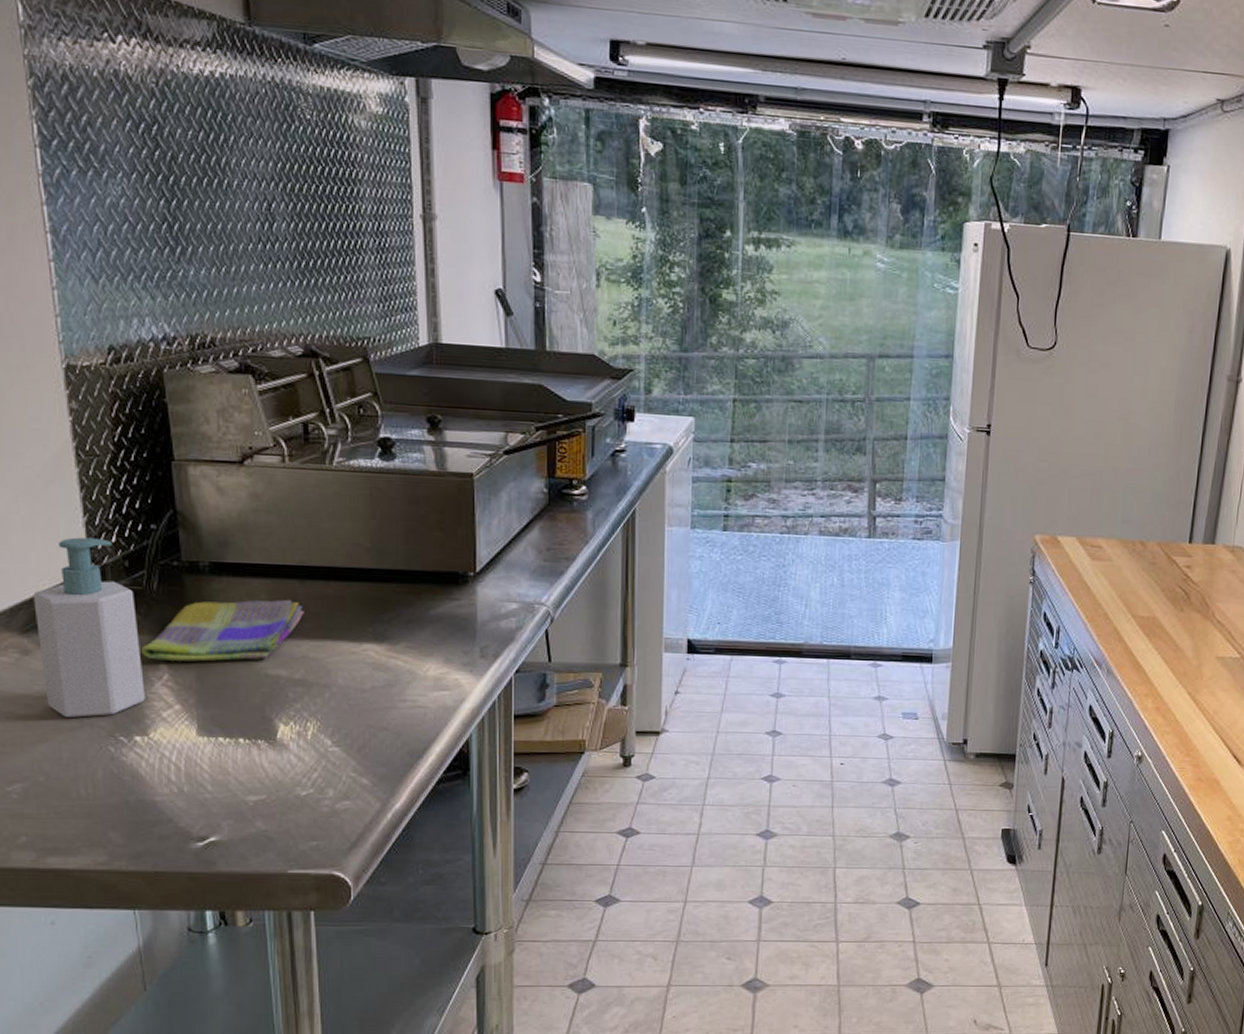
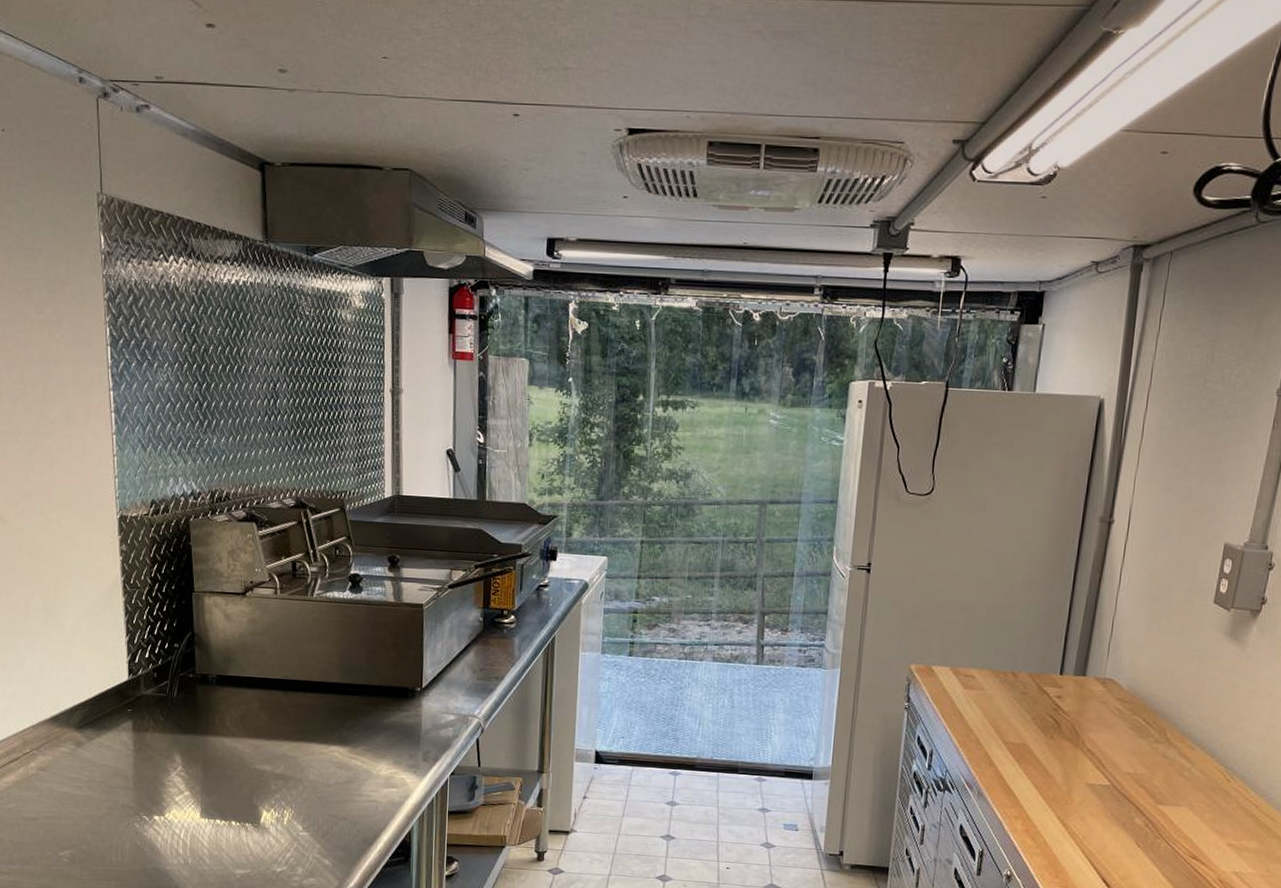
soap bottle: present [33,537,145,718] -> none [87,653,164,799]
dish towel: present [140,599,304,662] -> none [162,707,286,757]

